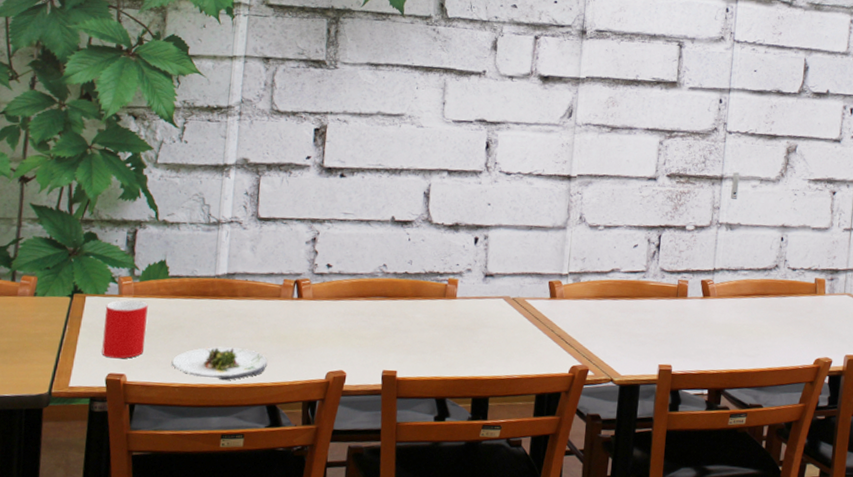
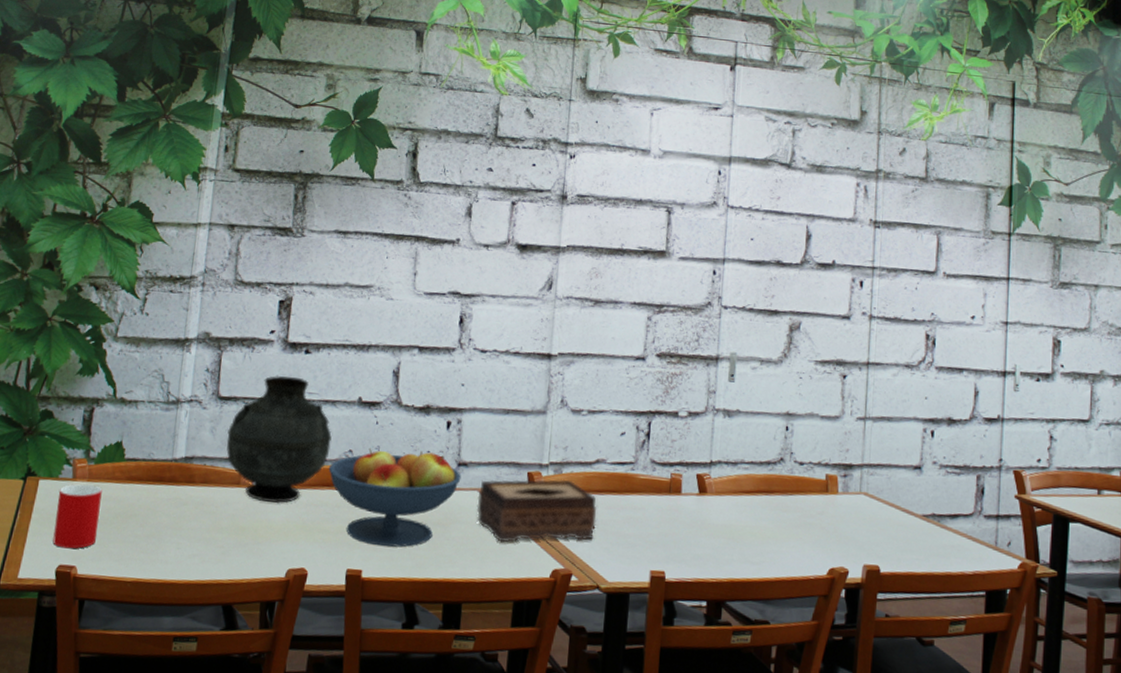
salad plate: present [171,346,268,381] -> none [124,537,225,576]
vase: none [266,198,367,314] -> present [226,376,332,504]
fruit bowl: none [364,262,488,350] -> present [328,447,462,547]
tissue box: none [502,287,612,344] -> present [476,479,597,543]

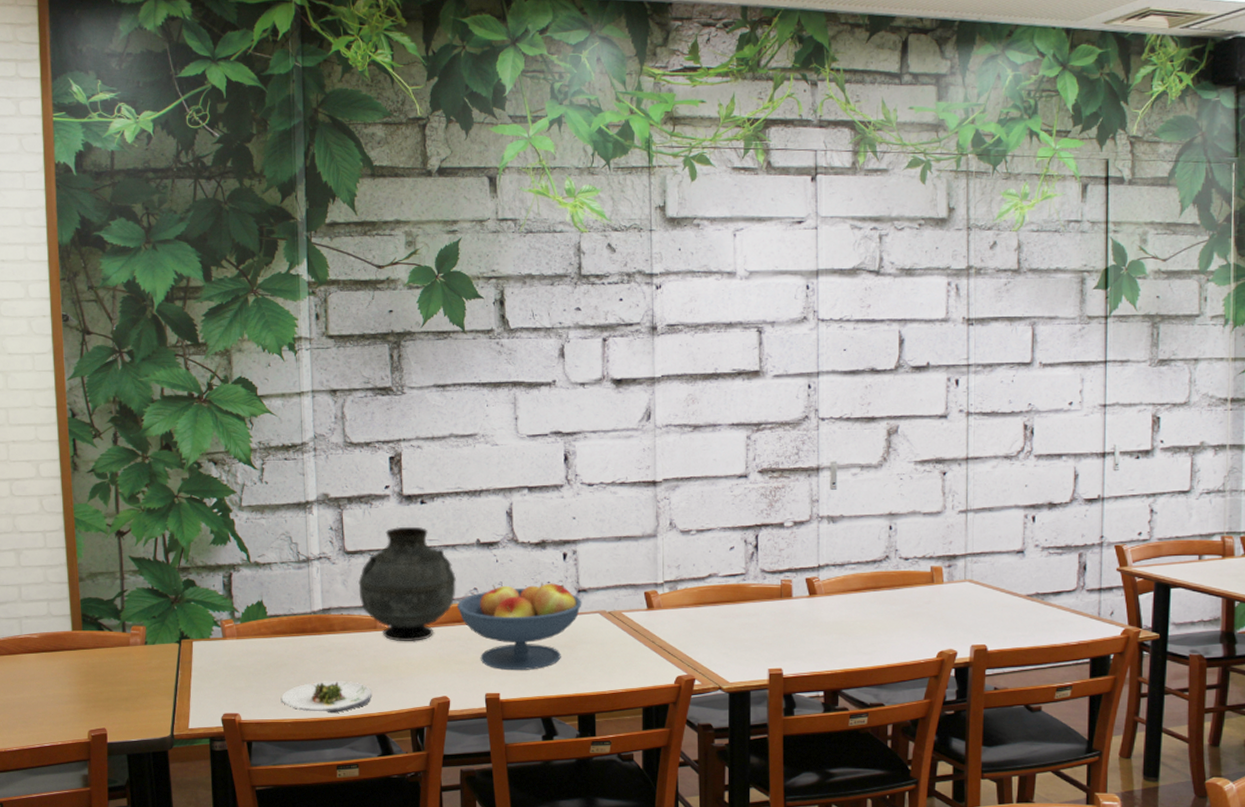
cup: present [53,483,102,549] -> none [212,641,254,699]
salad plate: none [124,537,225,576] -> present [280,681,372,714]
tissue box: present [476,479,597,543] -> none [599,595,713,657]

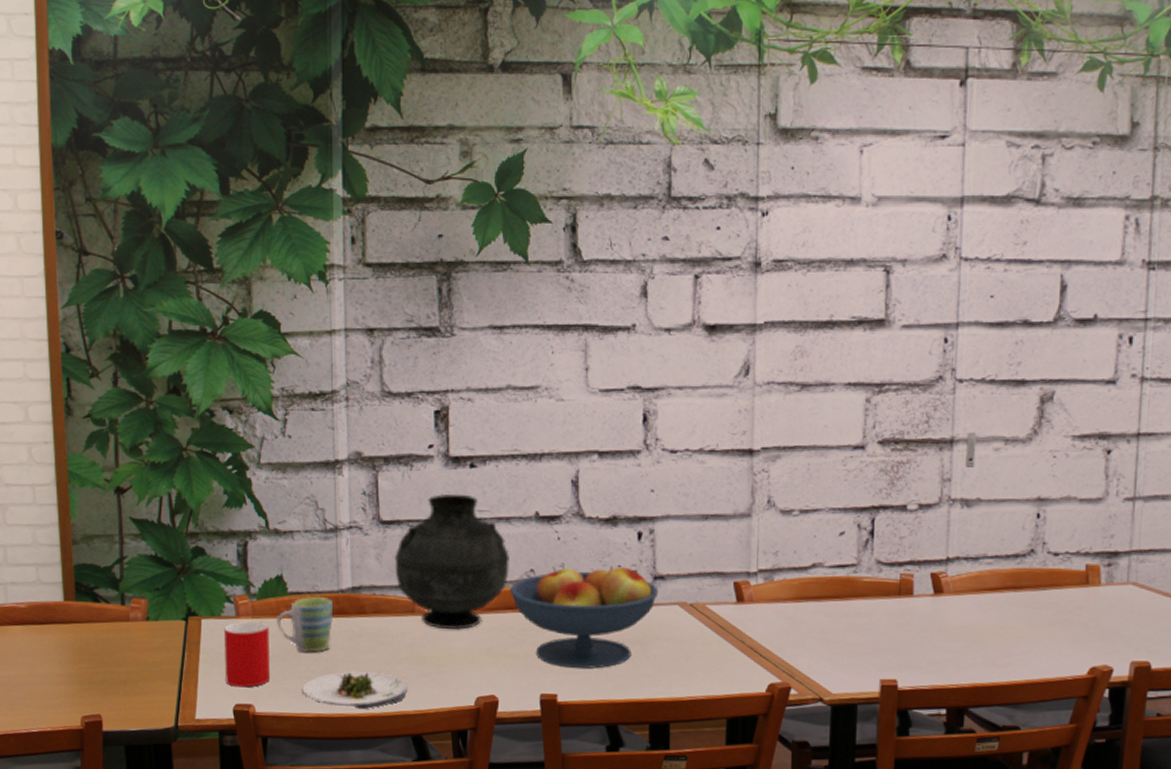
cup: none [212,641,254,699] -> present [223,621,271,688]
mug: none [258,619,308,666] -> present [277,597,334,653]

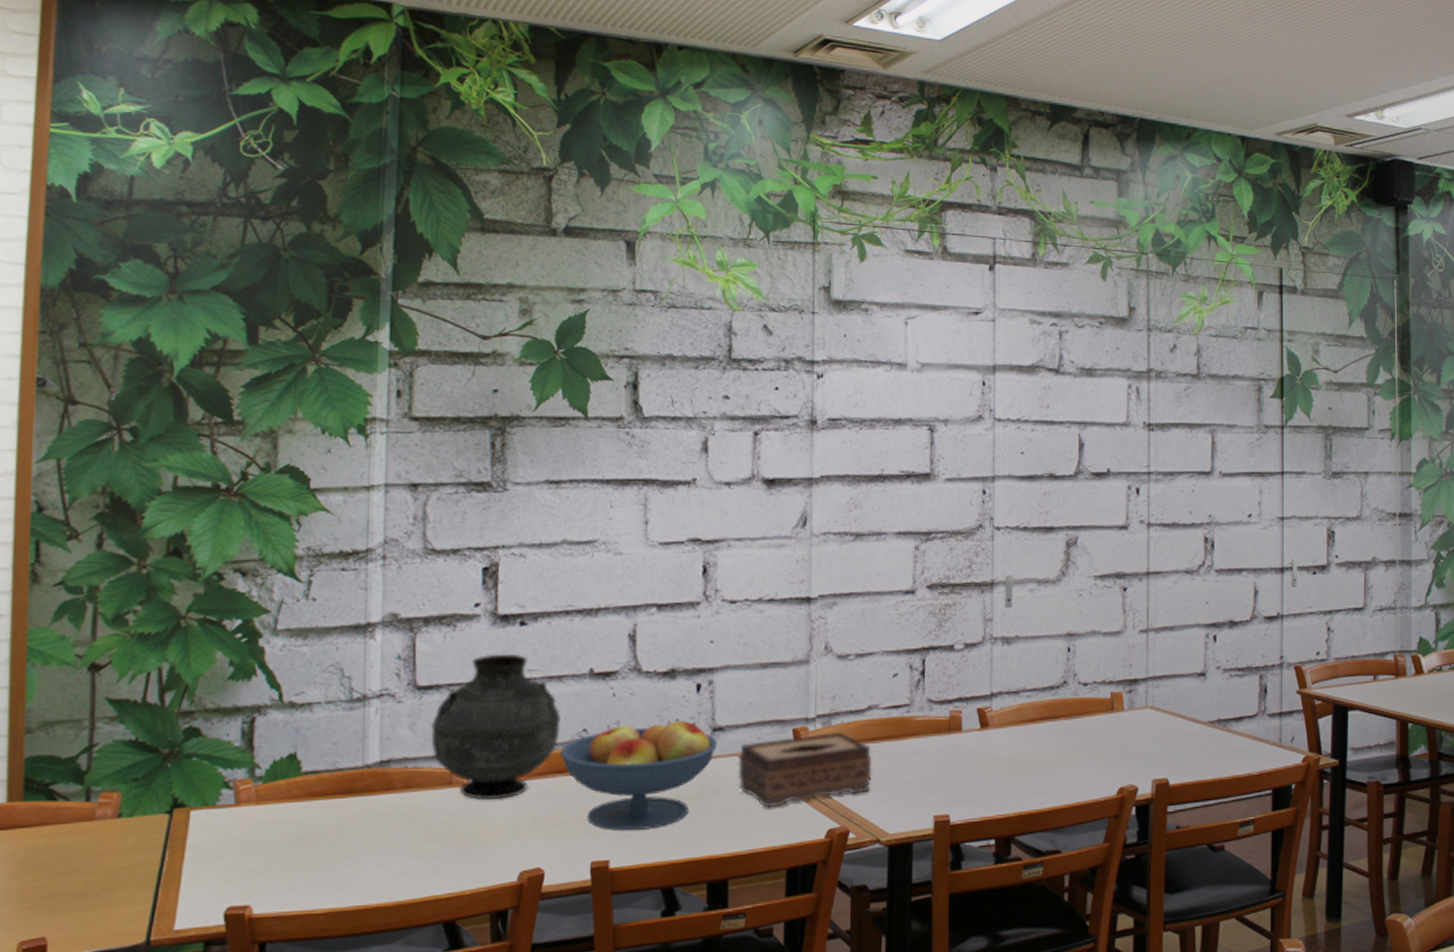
cup: present [223,621,271,688] -> none [216,808,276,887]
mug: present [277,597,334,653] -> none [286,775,357,839]
salad plate: present [301,671,408,710] -> none [312,854,441,899]
tissue box: none [678,587,816,658] -> present [737,731,872,808]

